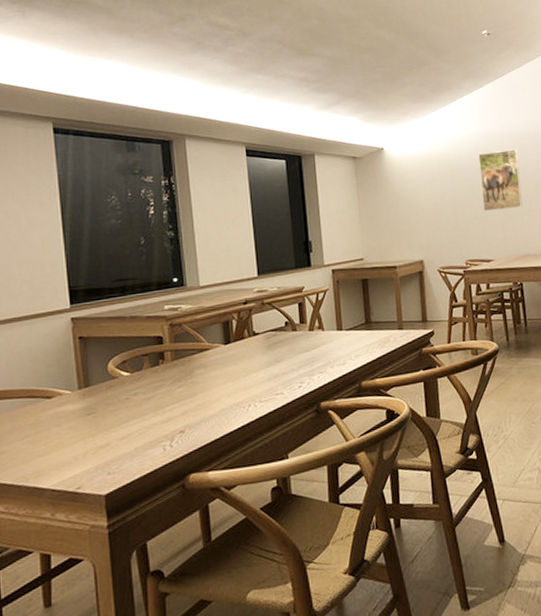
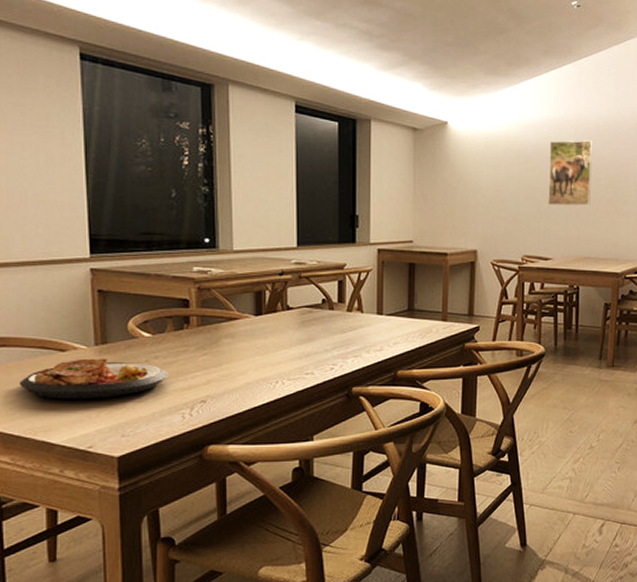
plate: none [10,400,148,445] -> present [19,358,169,399]

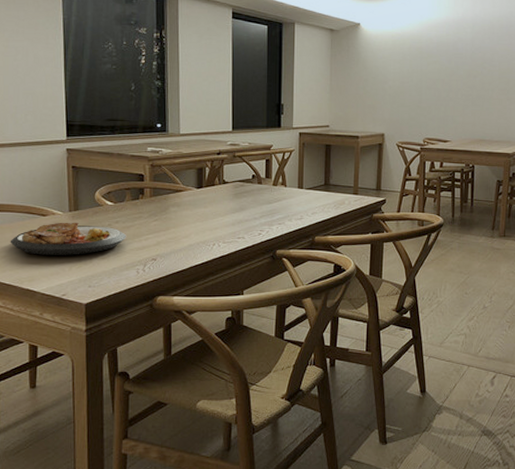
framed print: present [548,140,593,206] -> none [447,37,488,95]

